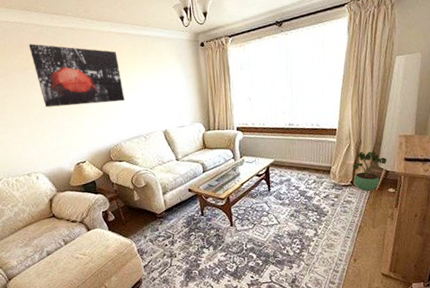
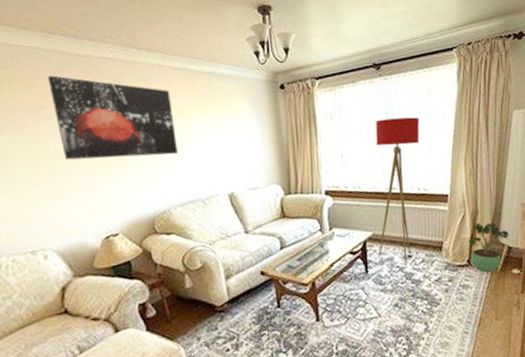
floor lamp: none [277,65,314,186] -> present [375,117,420,267]

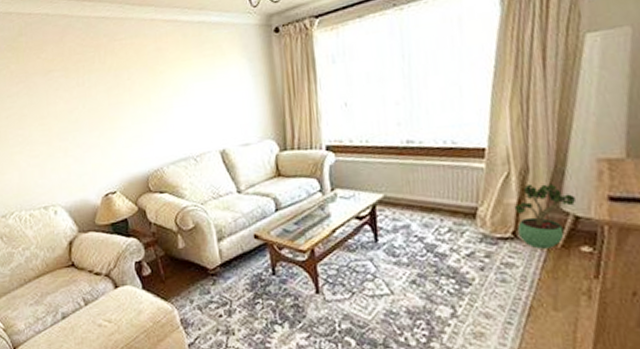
wall art: present [47,75,178,160] -> none [54,39,170,120]
floor lamp: present [375,117,420,267] -> none [387,52,447,236]

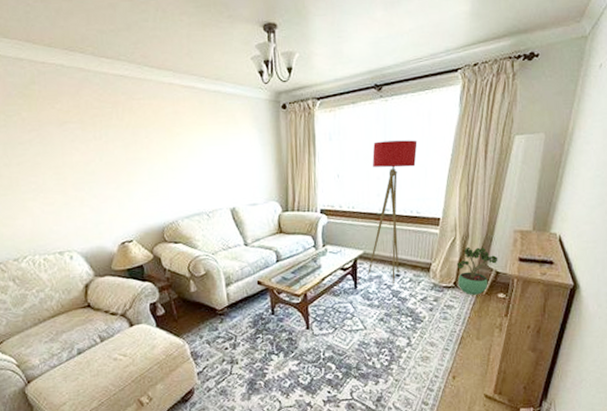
floor lamp: none [387,52,447,236] -> present [368,140,418,285]

